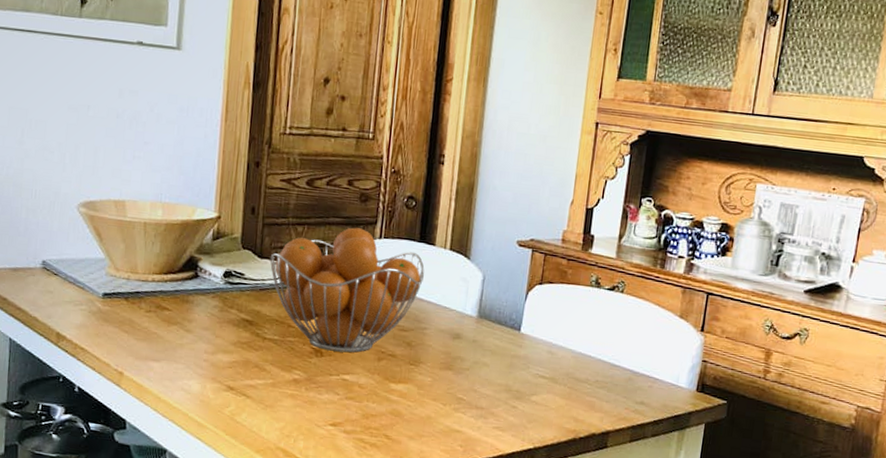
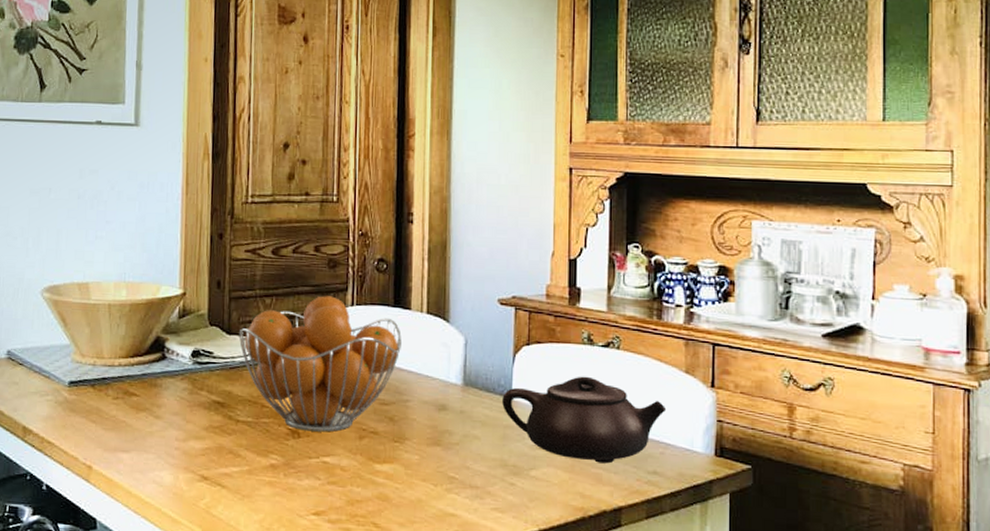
teapot: none [512,315,659,393] -> present [502,376,667,464]

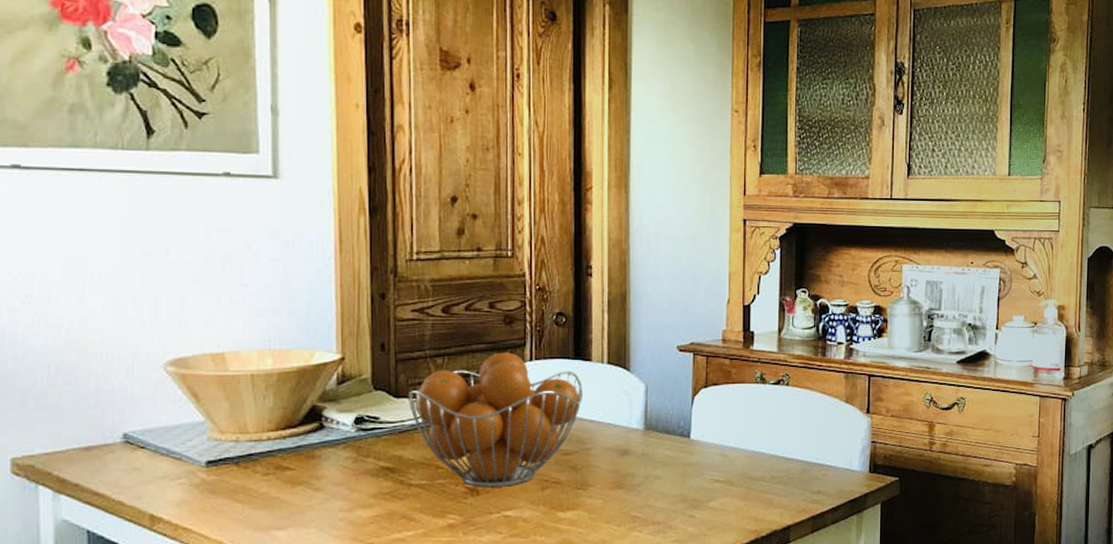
teapot: present [502,376,667,464] -> none [682,412,829,489]

